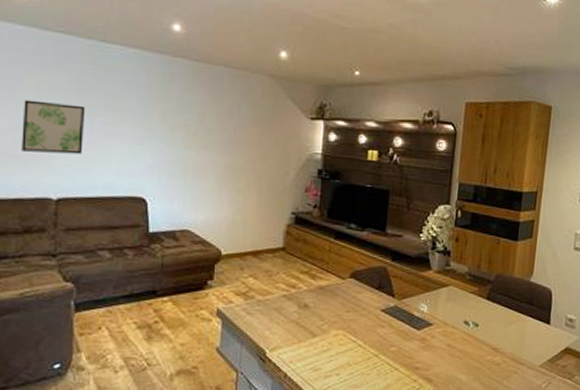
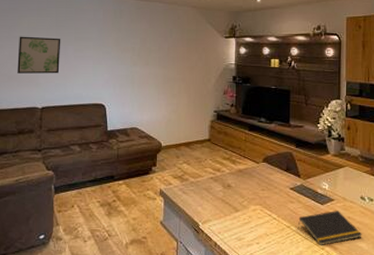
notepad: none [388,337,463,377] -> present [298,211,362,245]

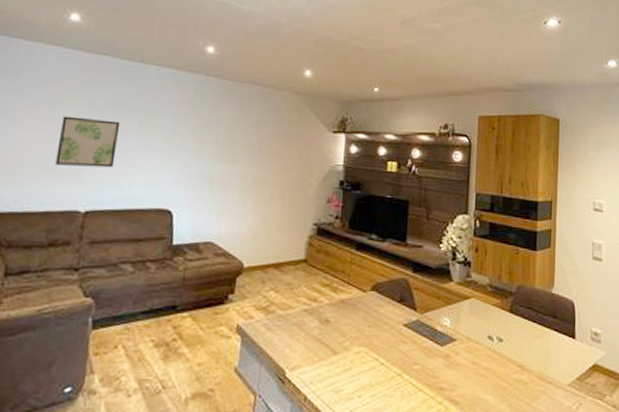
notepad: present [298,211,362,245] -> none [411,354,489,398]

